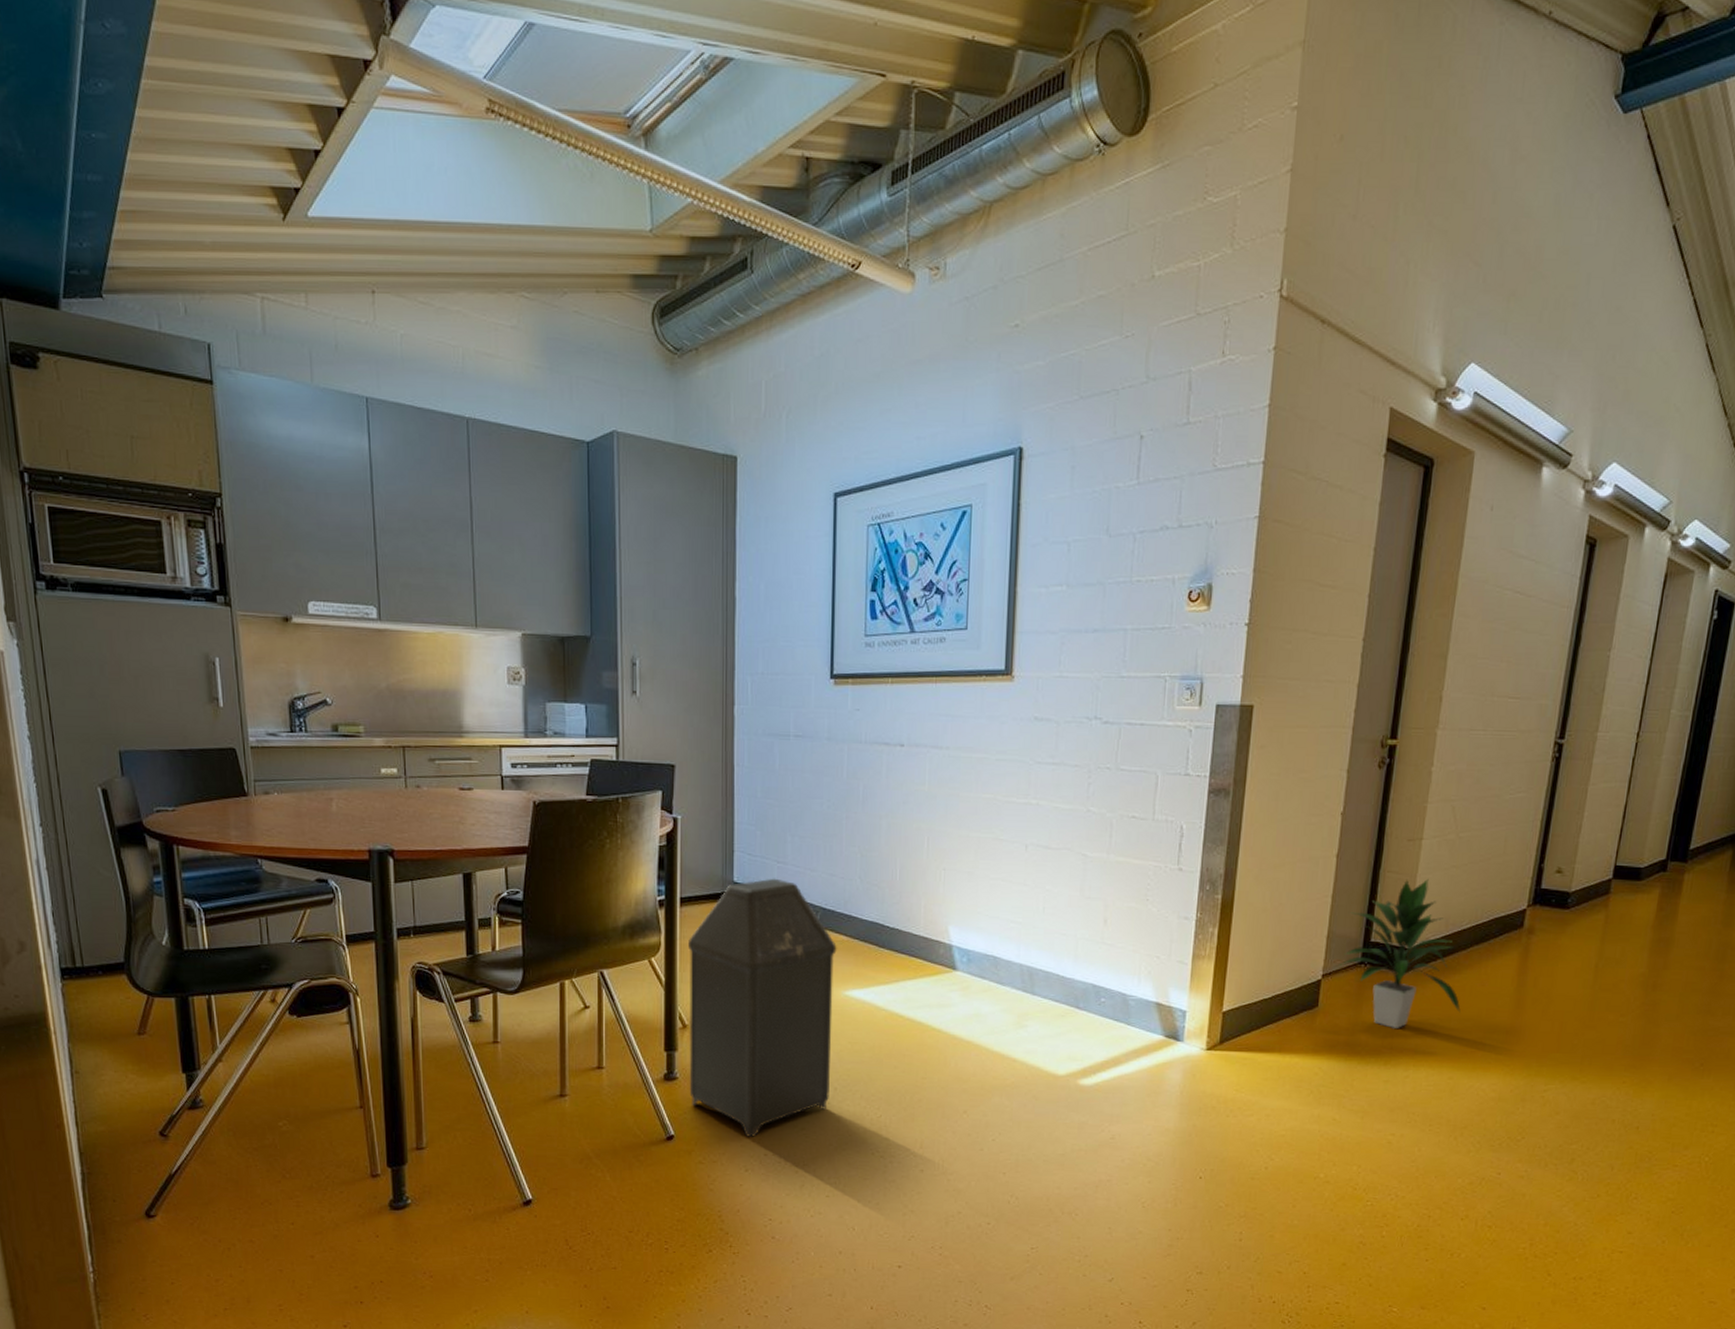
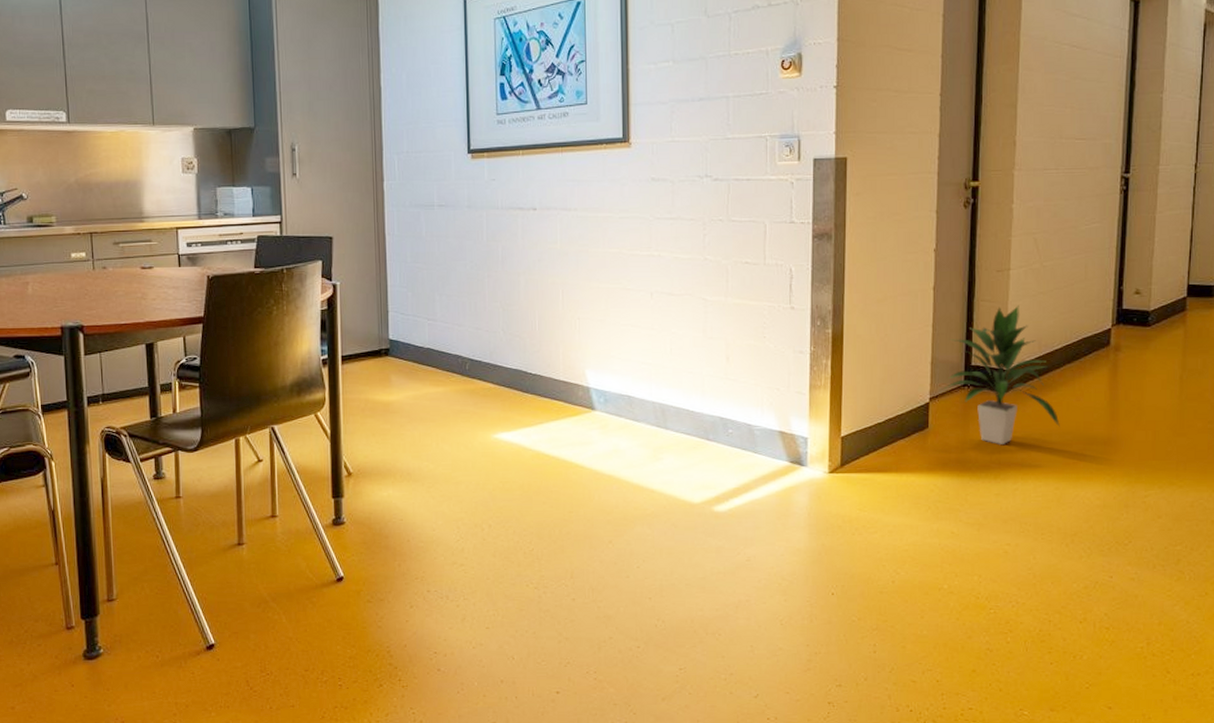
trash can: present [688,878,837,1137] -> none [350,334,485,575]

